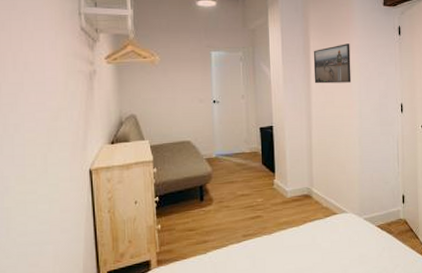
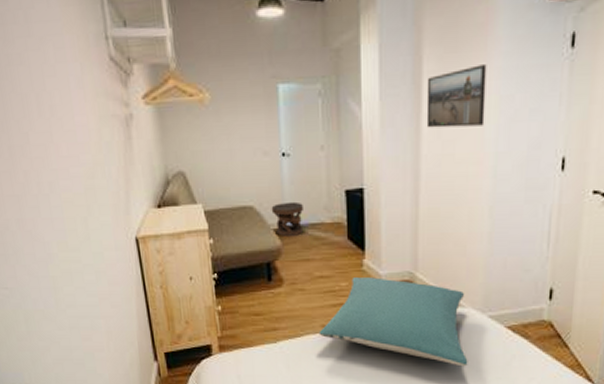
carved stool: none [204,137,229,164] -> present [271,201,304,236]
pillow: none [240,193,353,261] -> present [319,277,468,367]

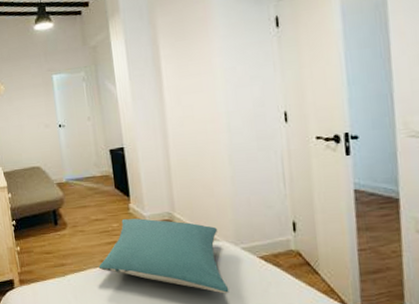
carved stool: present [271,201,304,236] -> none [53,161,80,189]
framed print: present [426,65,487,128] -> none [164,46,215,98]

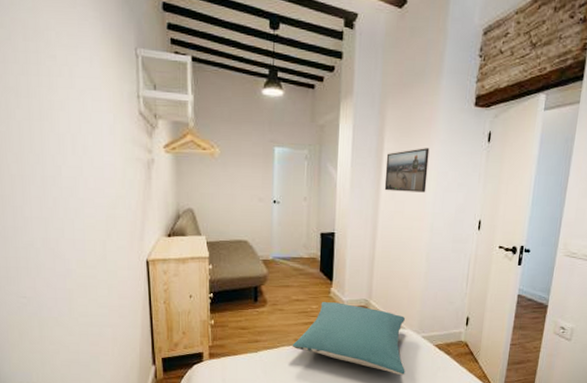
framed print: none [164,46,215,98] -> present [384,148,430,193]

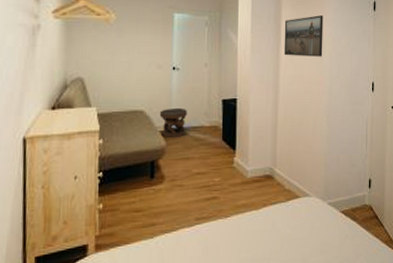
carved stool: none [261,239,287,266] -> present [159,107,187,137]
pillow: present [292,302,406,376] -> none [193,173,314,249]

